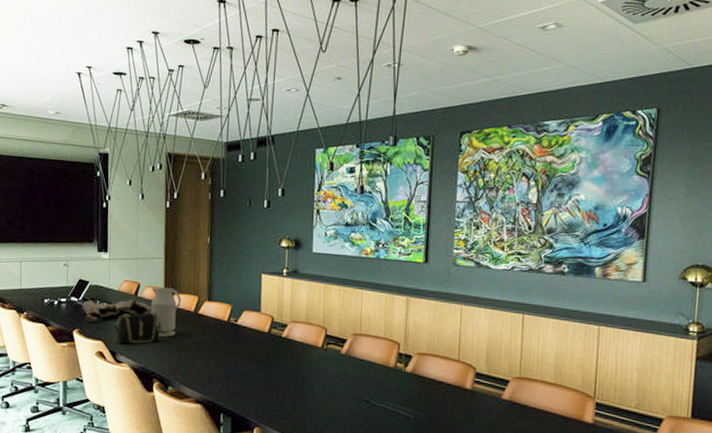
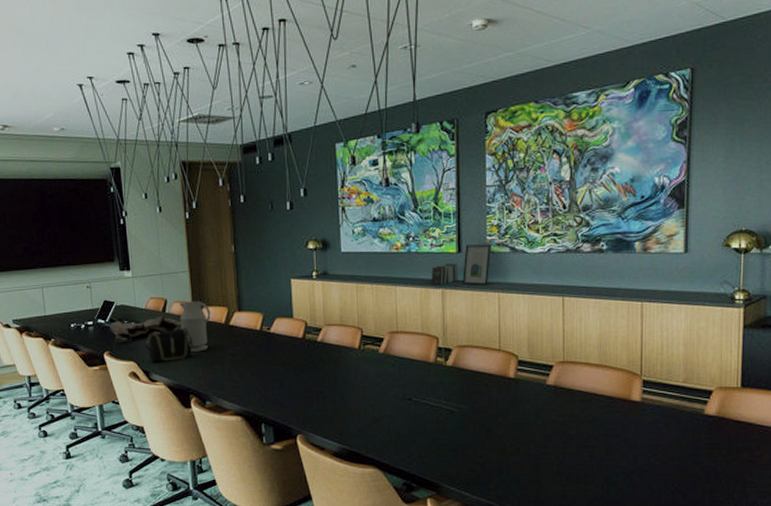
books: none [396,273,425,293] -> present [431,264,460,285]
picture frame: none [427,256,458,296] -> present [463,244,492,285]

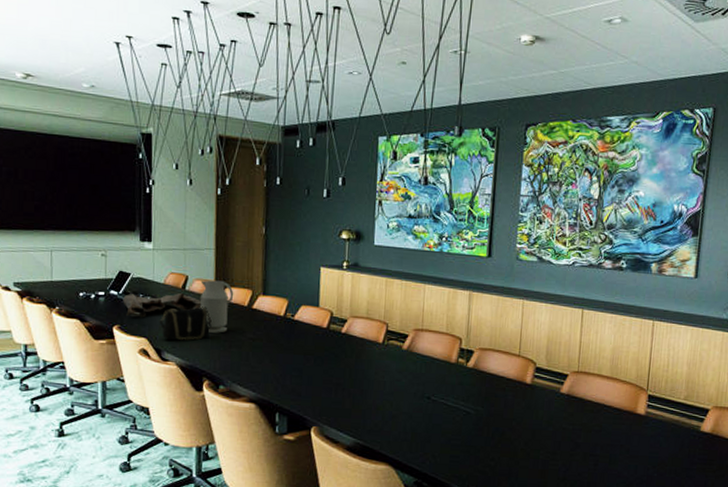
books: present [431,264,460,285] -> none [459,267,488,287]
picture frame: present [463,244,492,285] -> none [490,250,521,291]

